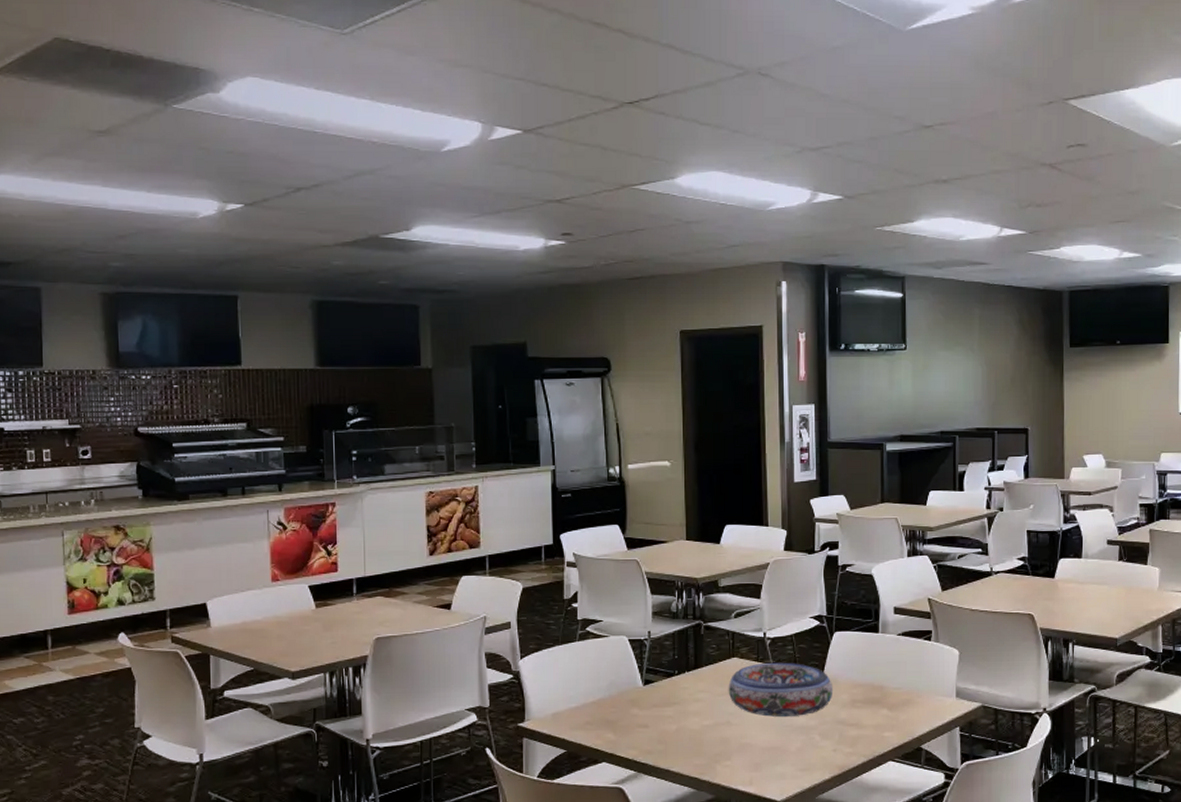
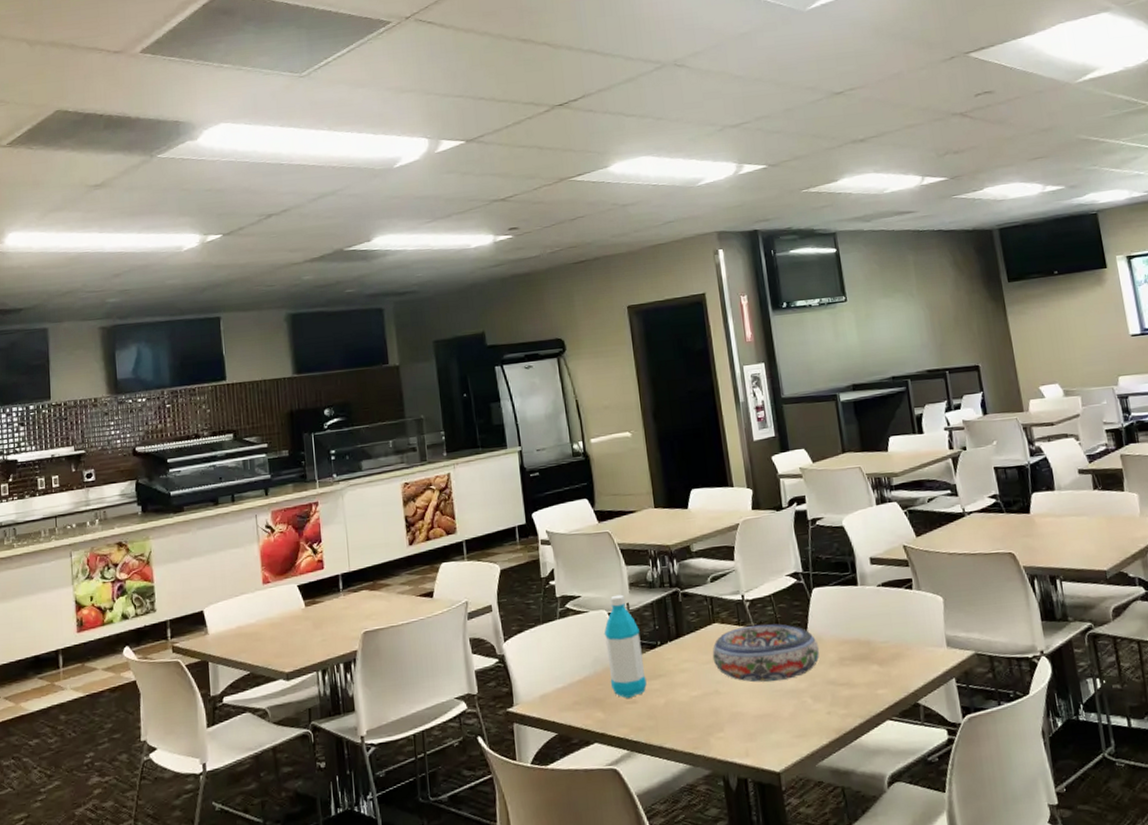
water bottle: none [622,622,660,722] -> present [604,594,647,698]

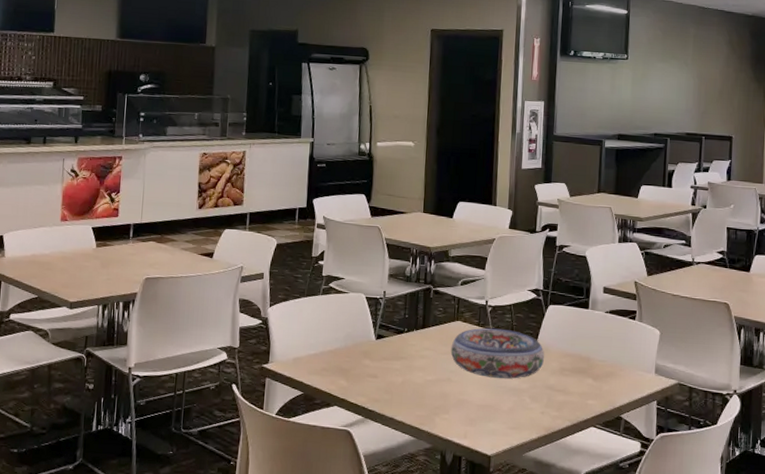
water bottle: present [604,594,647,698] -> none [357,282,391,373]

